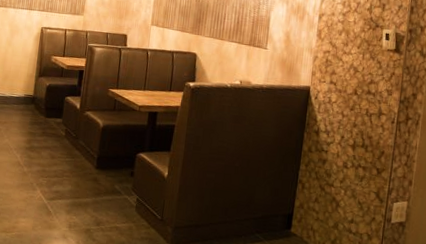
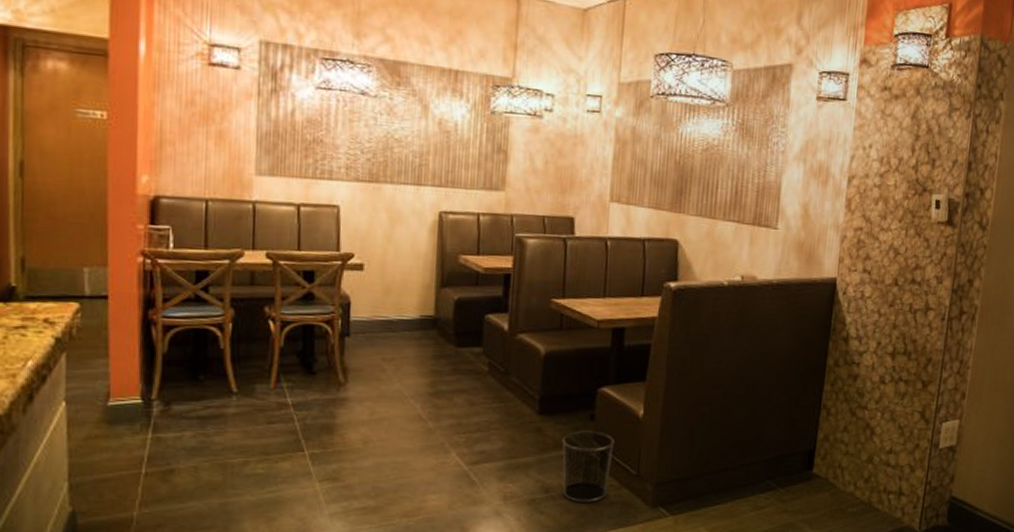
waste bin: none [109,183,147,236] -> present [561,430,615,502]

